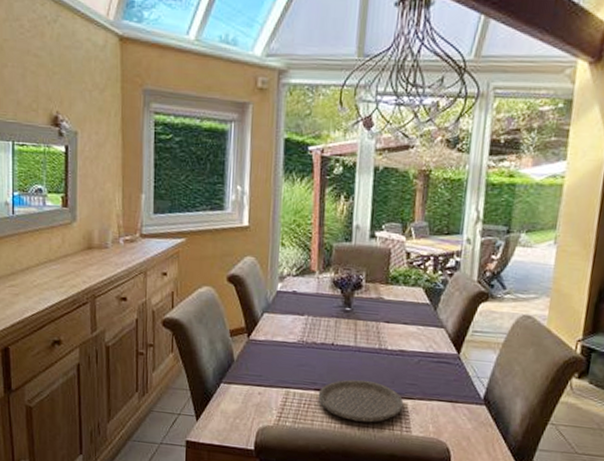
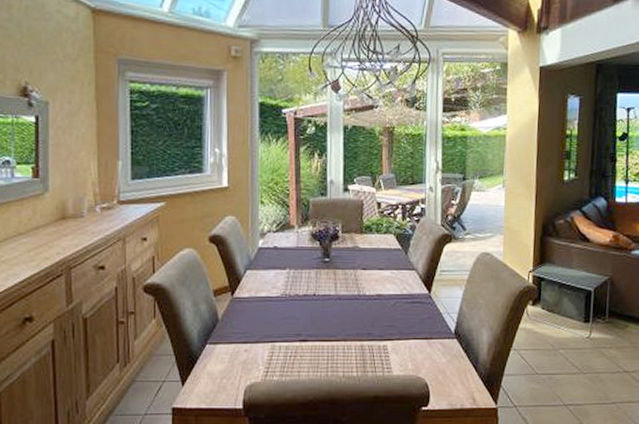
plate: present [317,379,404,423] -> none [303,326,384,367]

